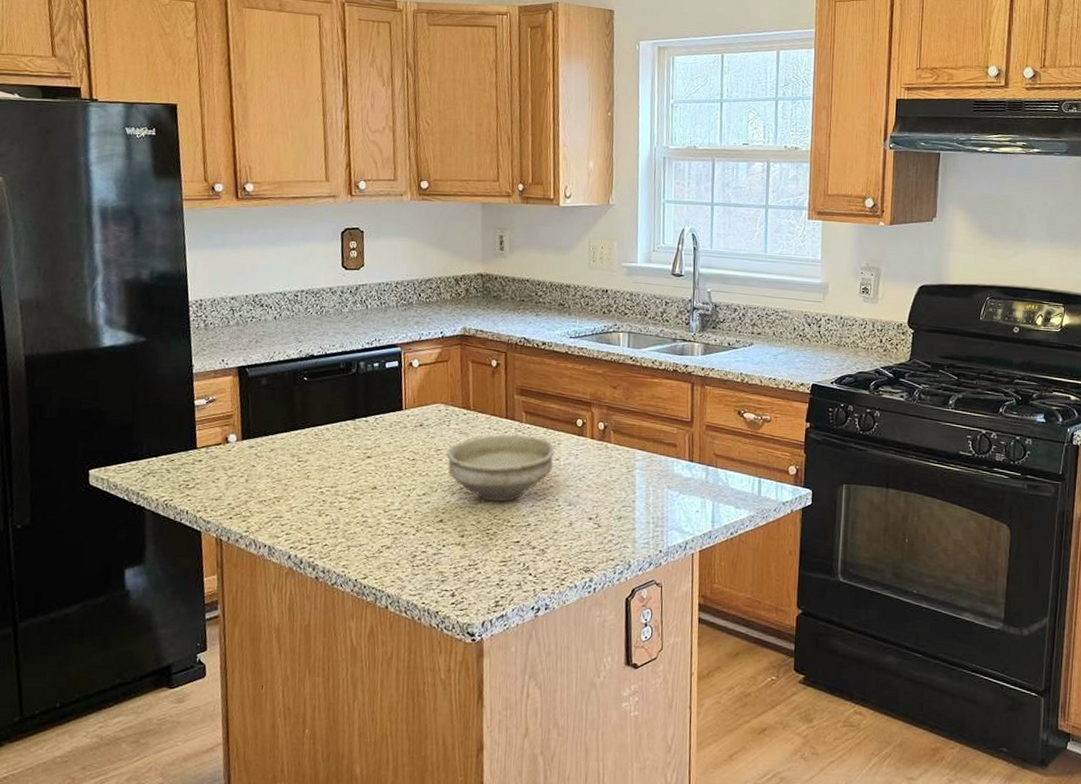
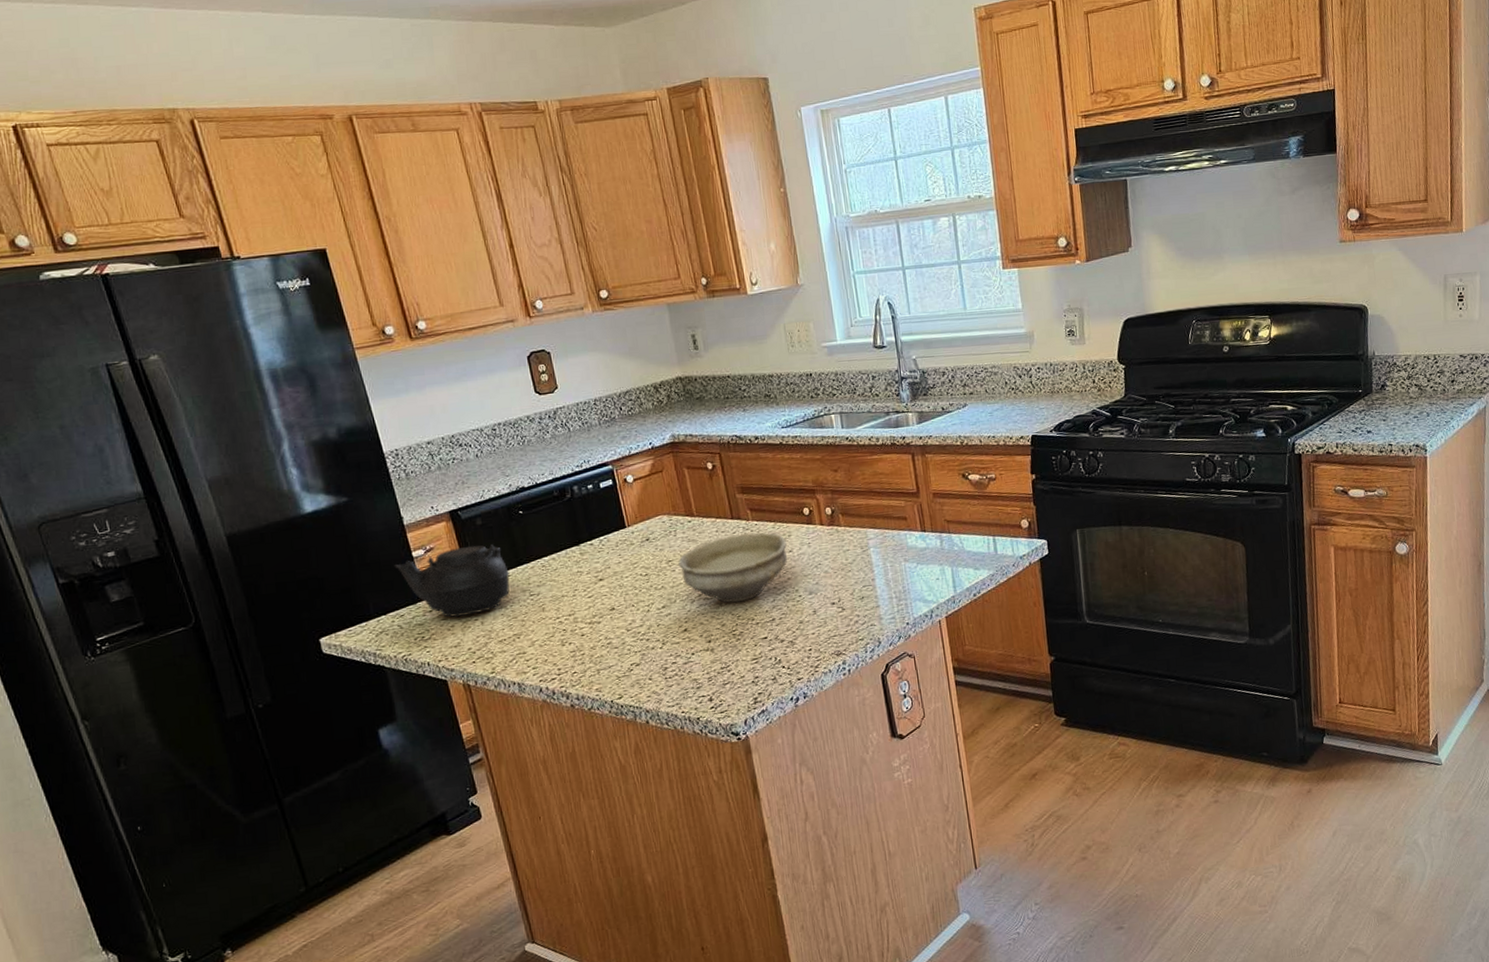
teapot: none [175,403,283,471] -> present [394,544,511,618]

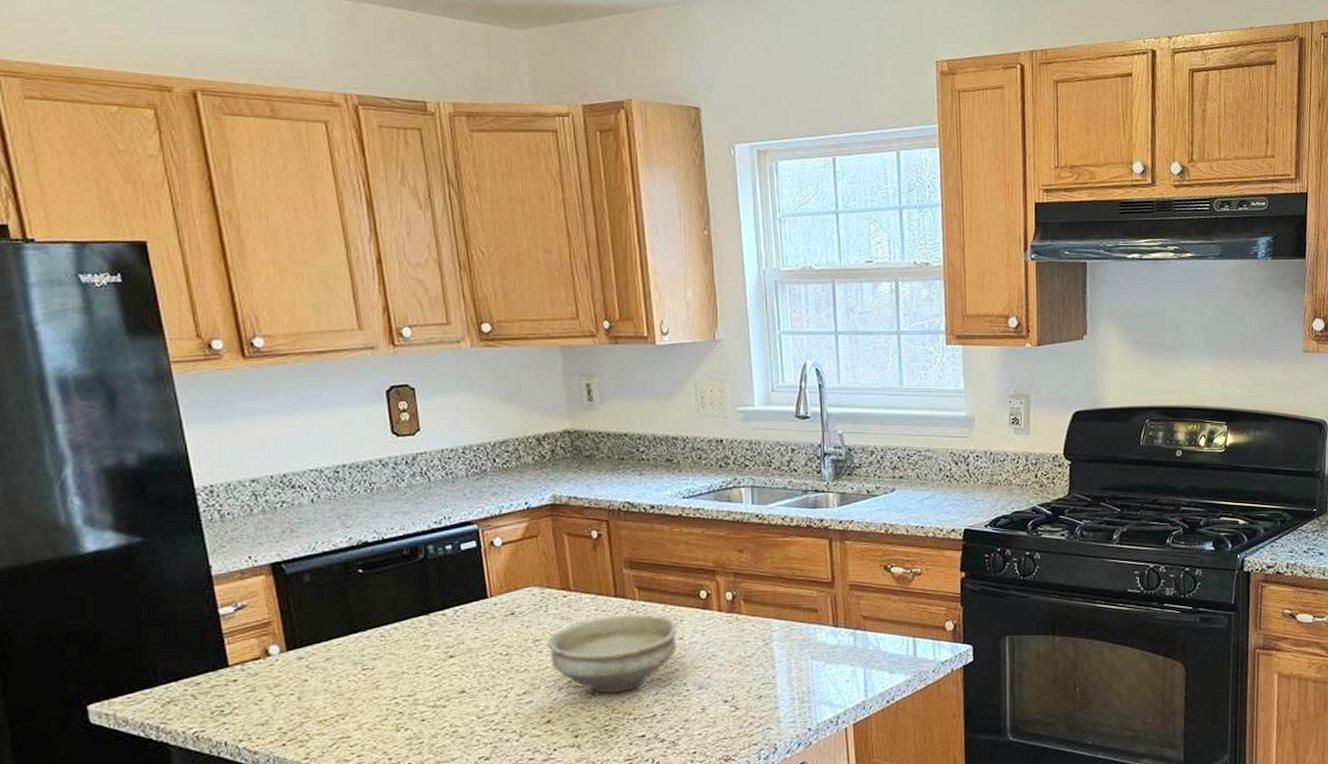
teapot: present [394,544,511,618] -> none [194,605,339,690]

